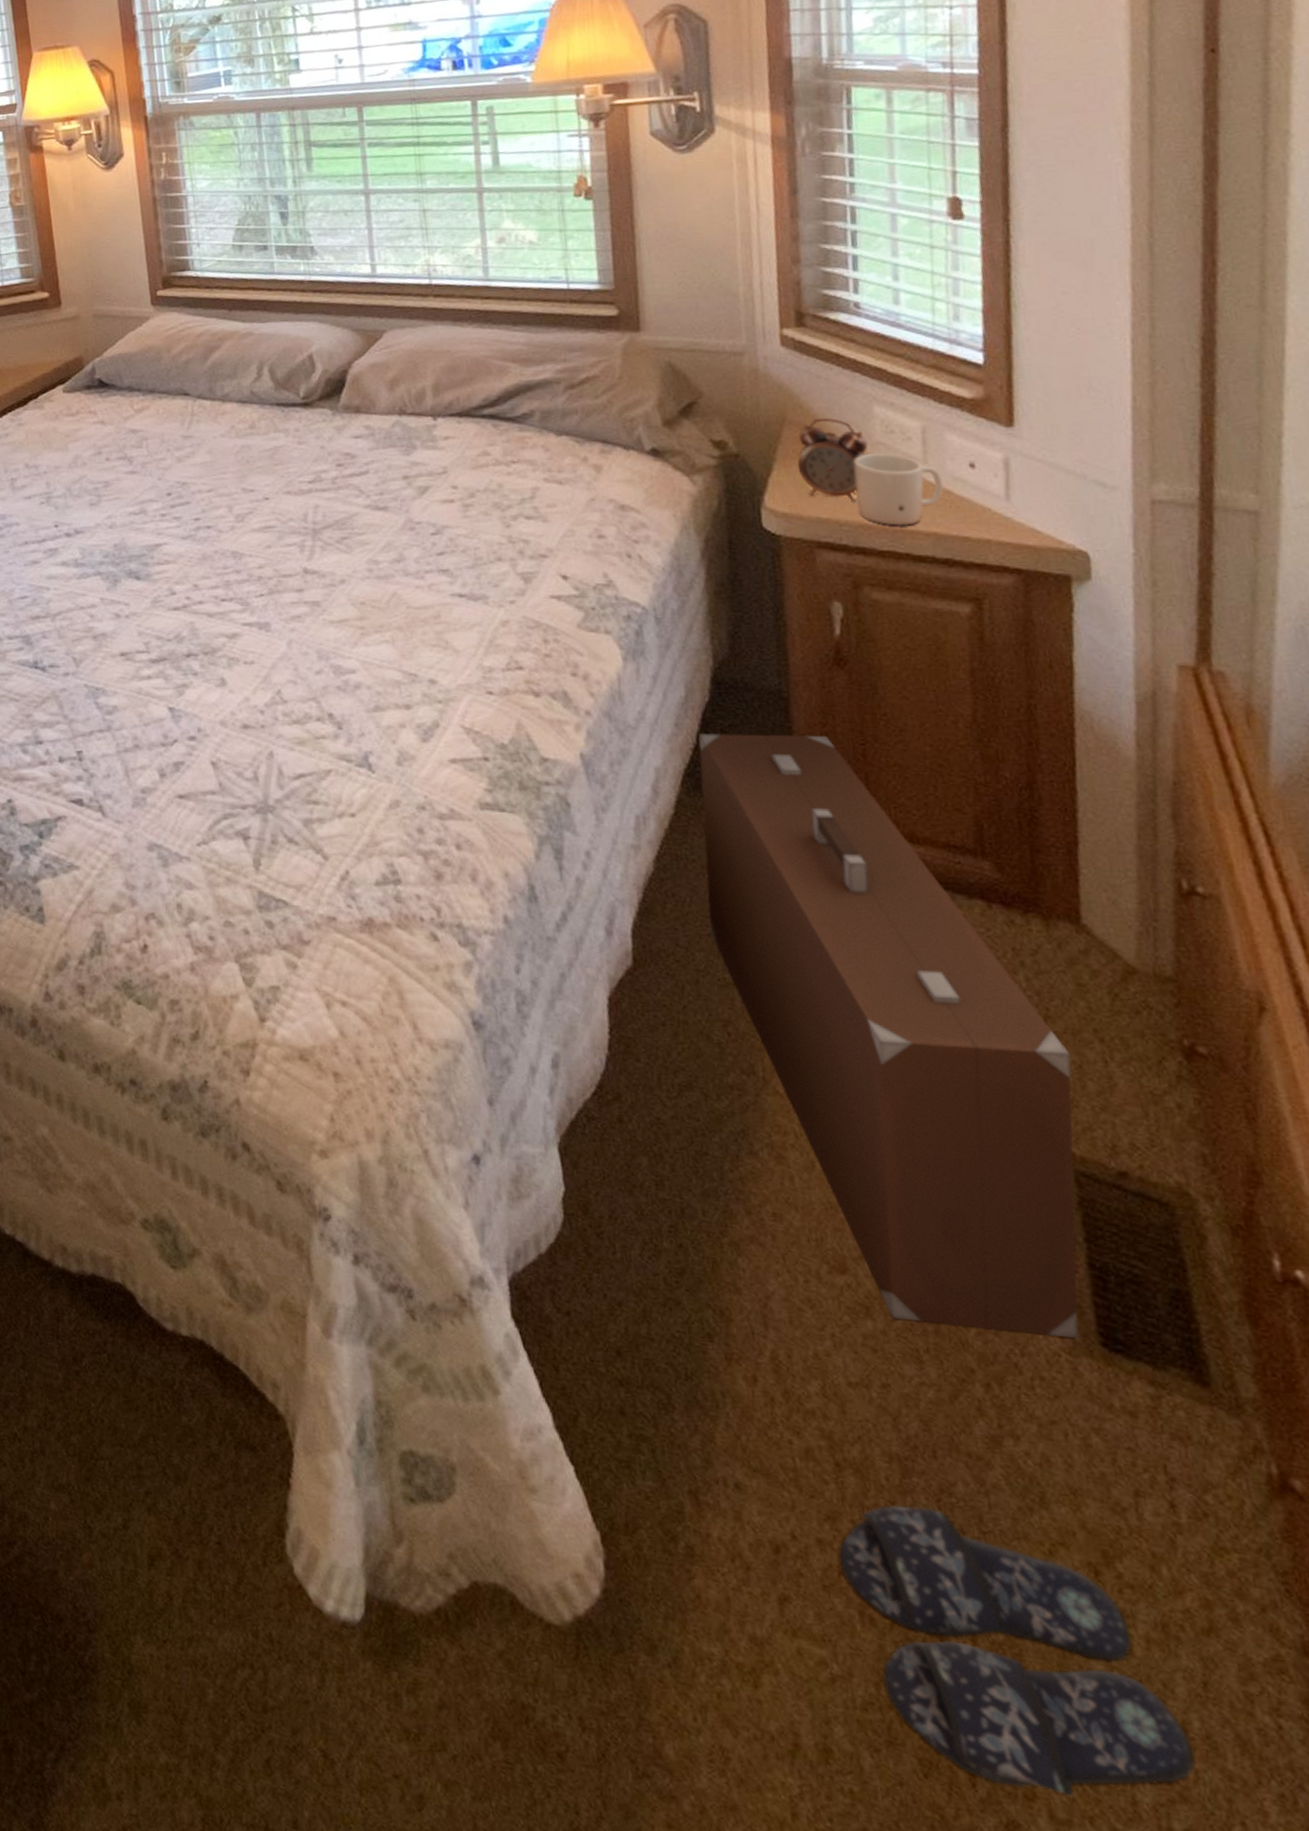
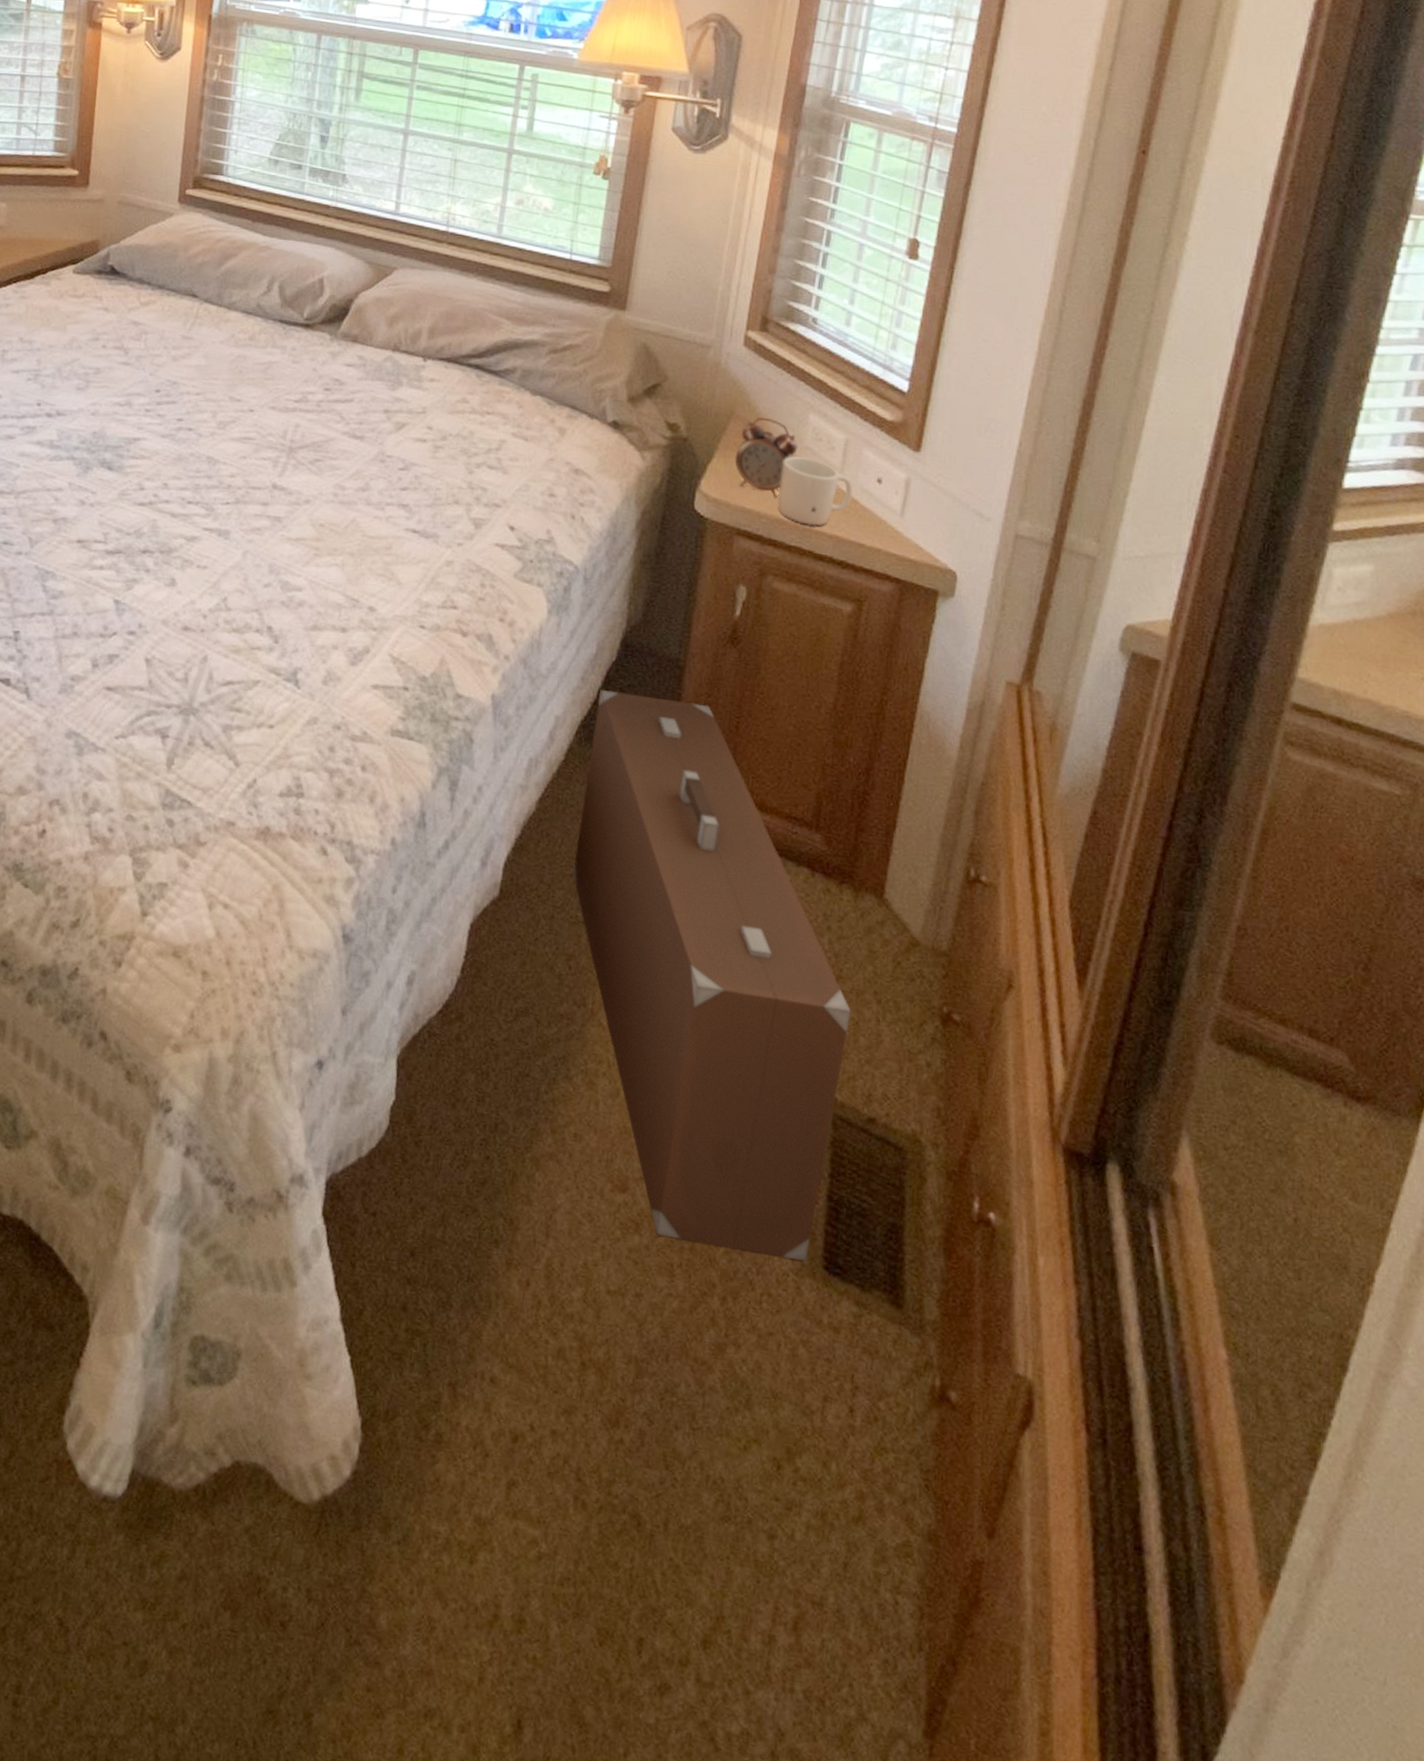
slippers: present [839,1505,1194,1796] -> none [568,1402,824,1661]

